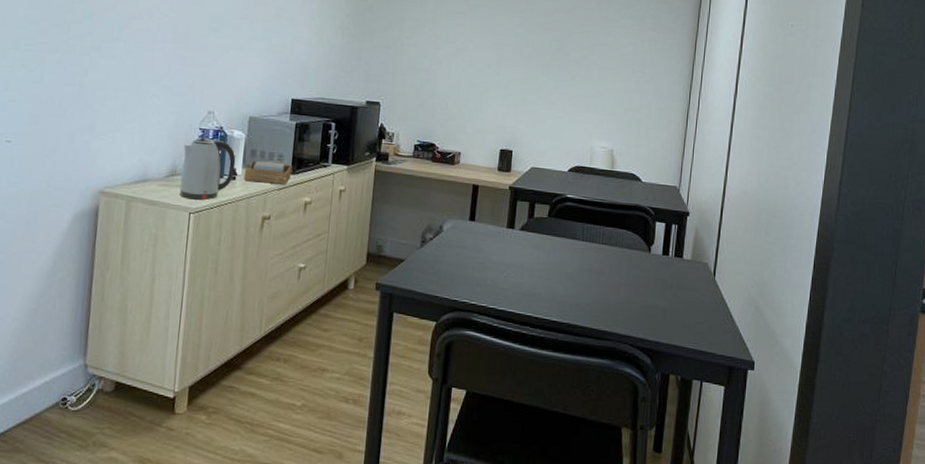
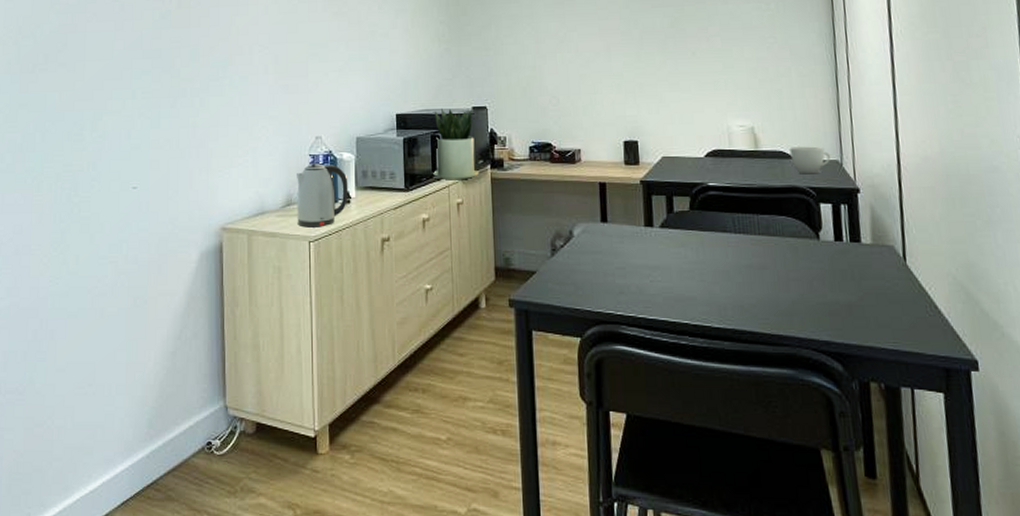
napkin holder: present [243,160,293,185] -> none [358,180,406,204]
planter: none [320,99,366,170] -> present [433,109,480,181]
cup: none [639,170,672,197] -> present [789,146,831,174]

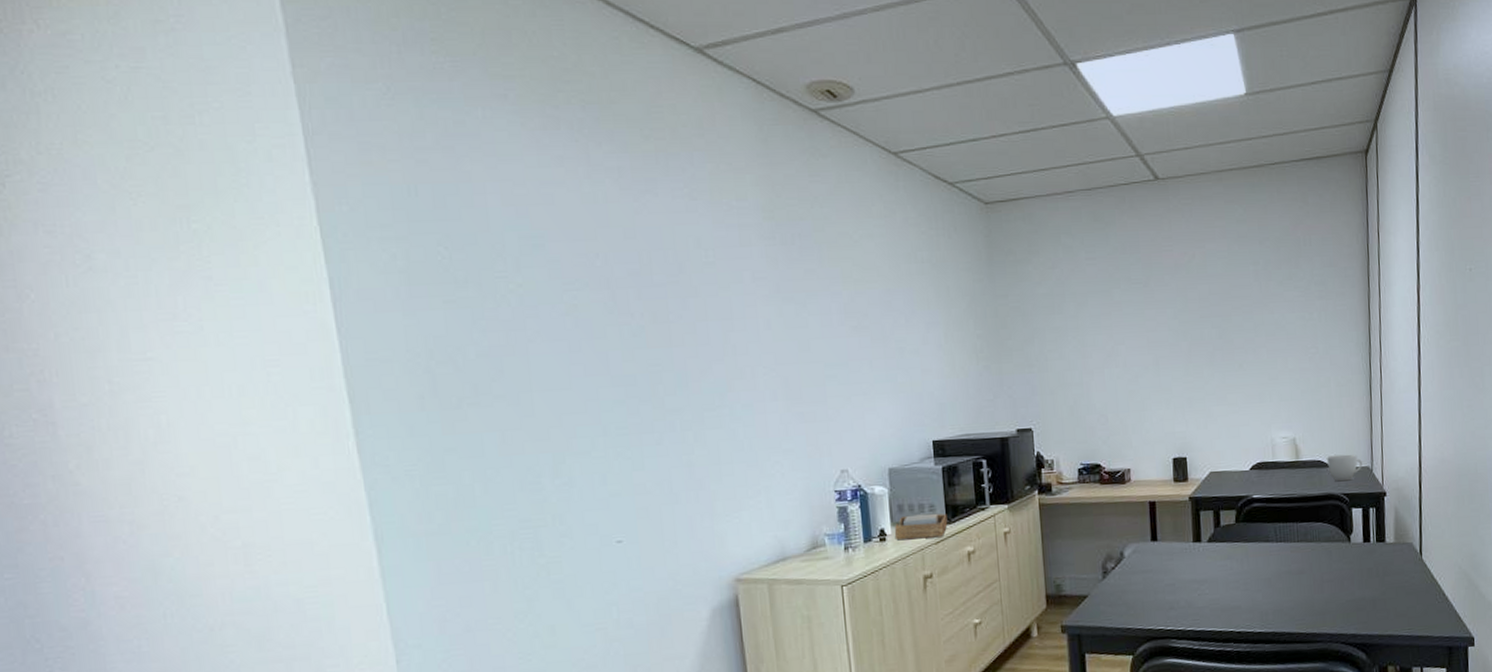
kettle: present [297,163,349,228] -> none [821,500,884,571]
napkin holder: none [358,180,406,204] -> present [894,513,948,540]
planter: present [433,109,480,181] -> none [974,432,1027,509]

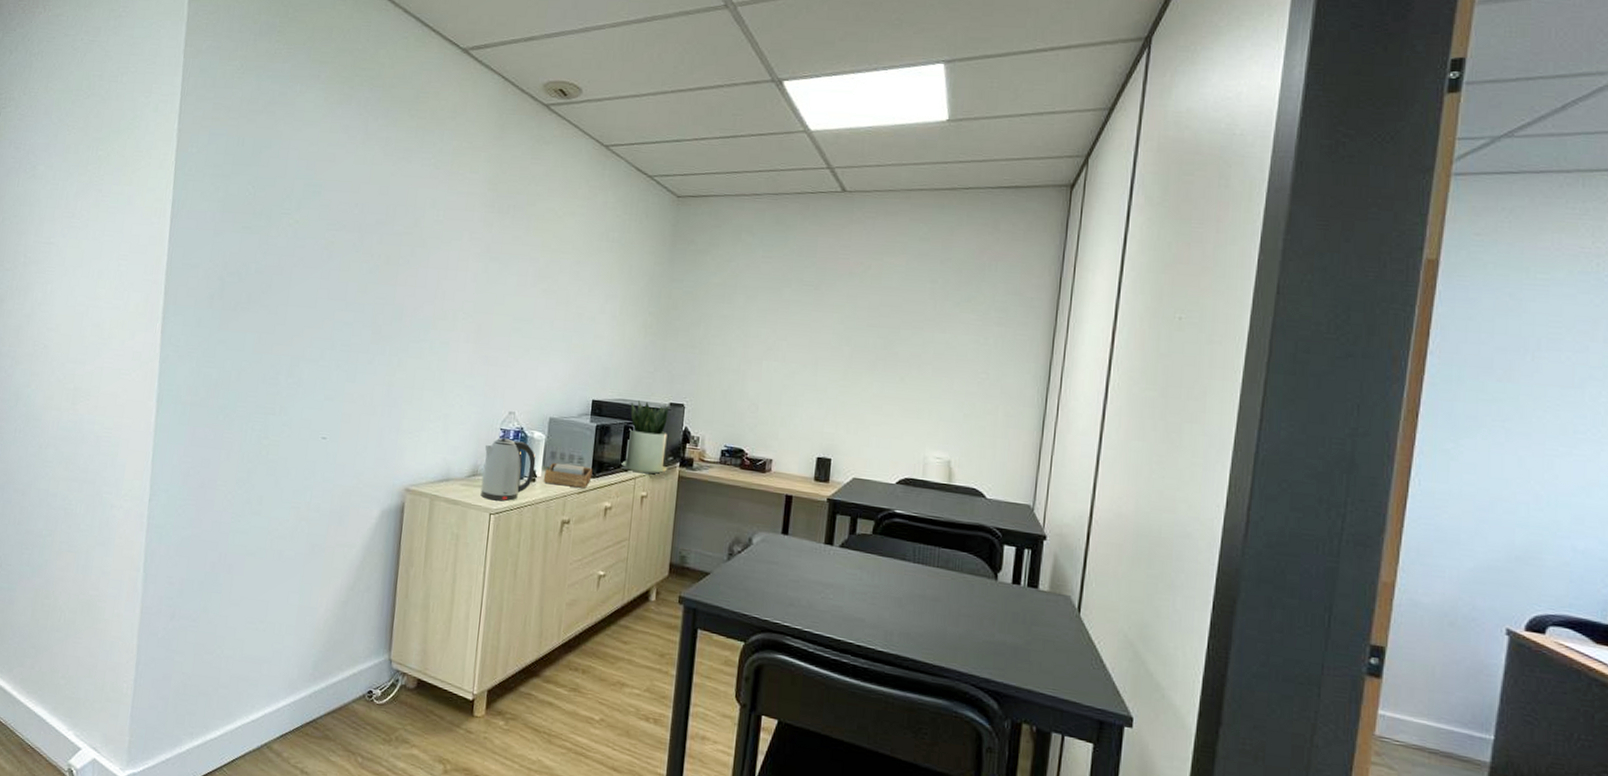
kettle: none [821,500,884,571] -> present [480,438,536,502]
planter: none [974,432,1027,509] -> present [621,401,669,475]
cup: present [1327,454,1363,482] -> none [982,485,1024,516]

